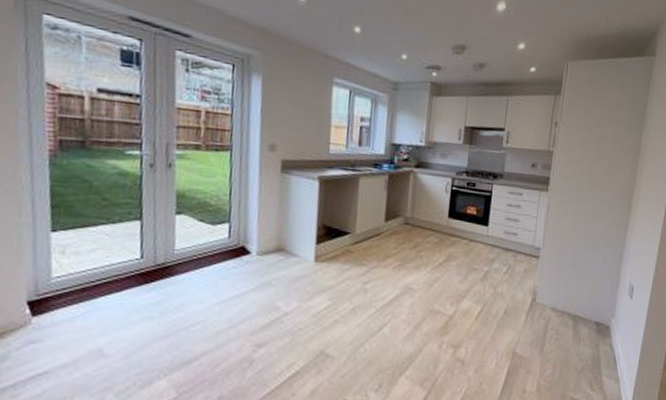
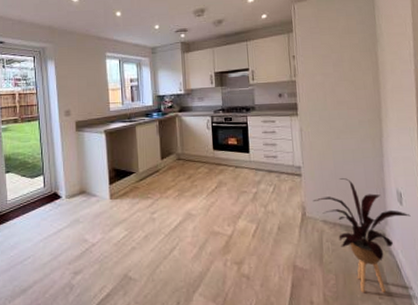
house plant: none [545,265,638,385] -> present [312,178,411,293]

